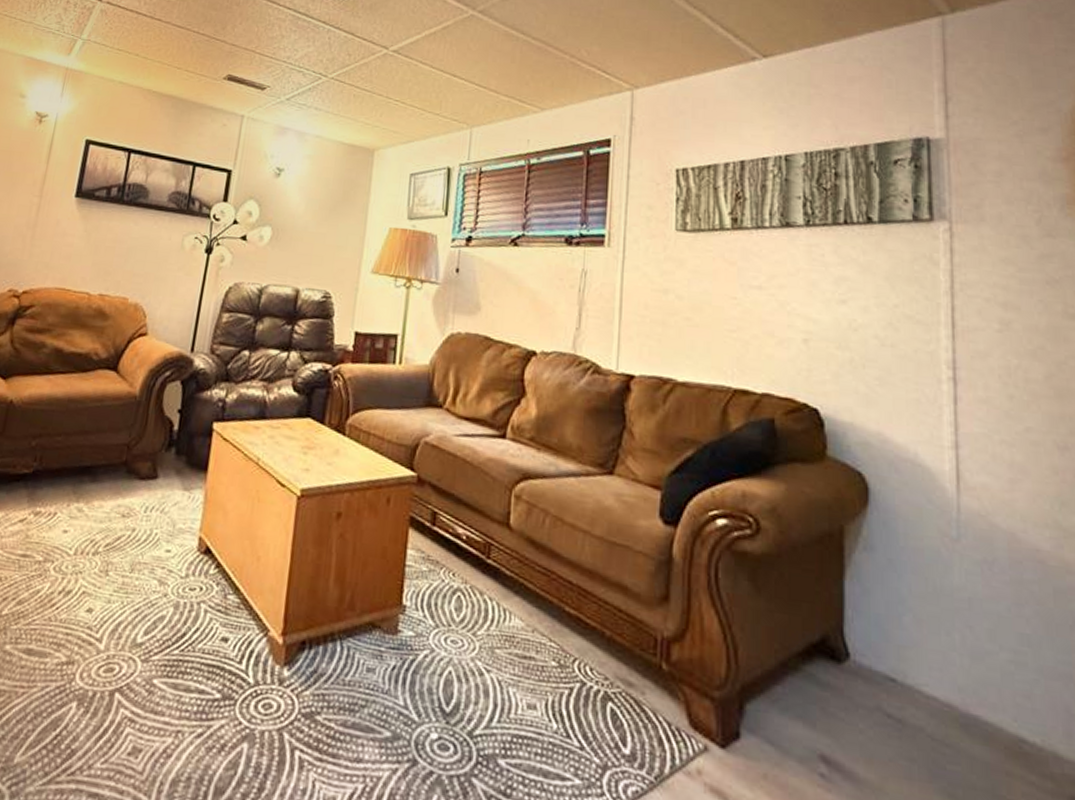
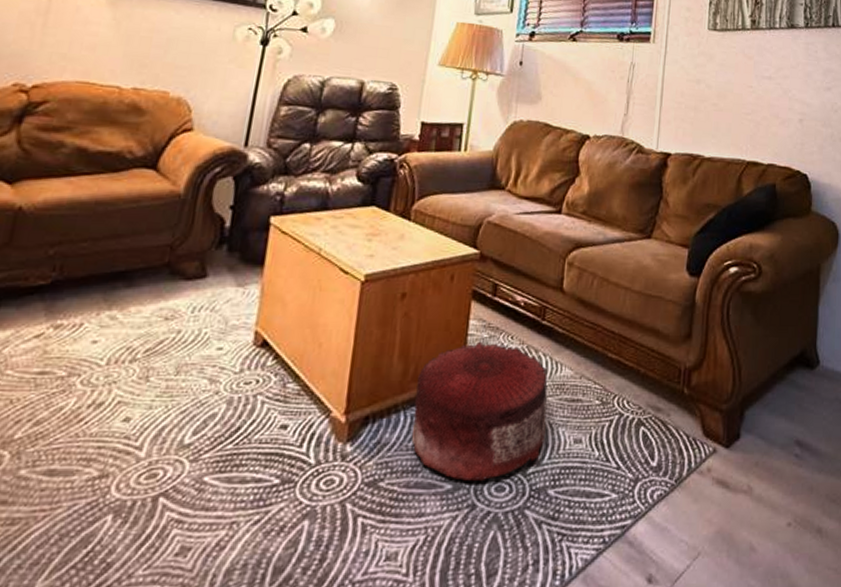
pouf: none [348,574,495,735] -> present [411,341,548,482]

